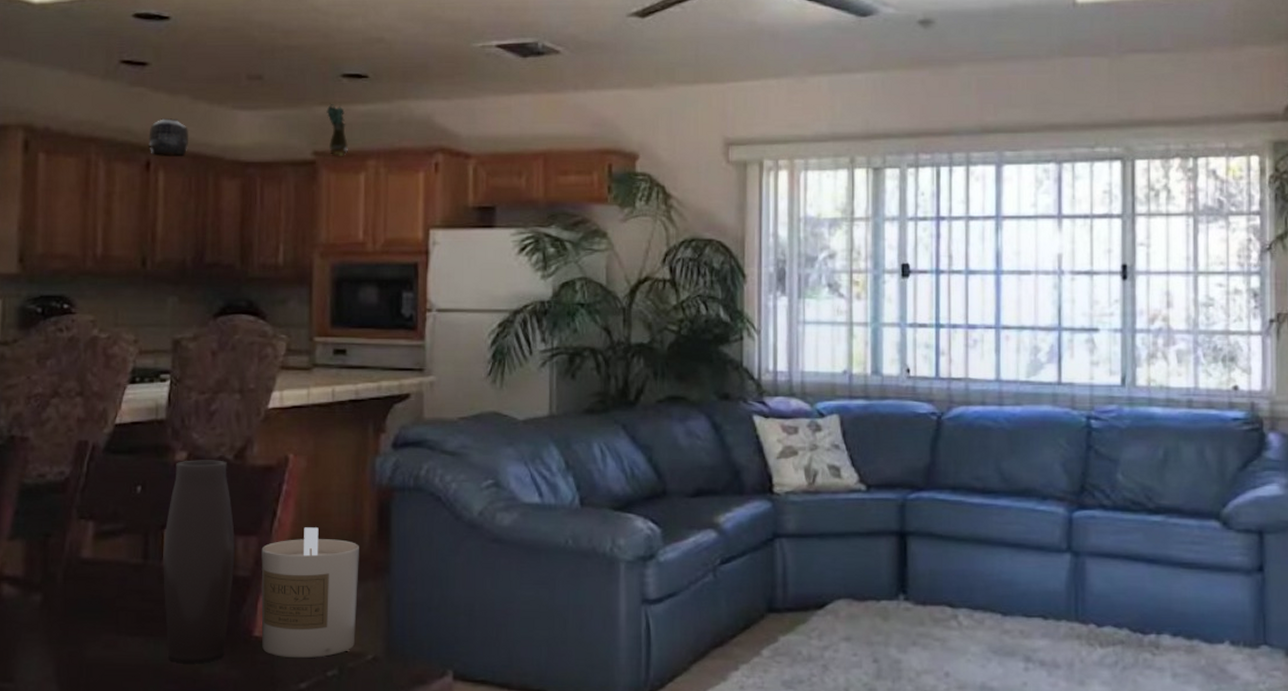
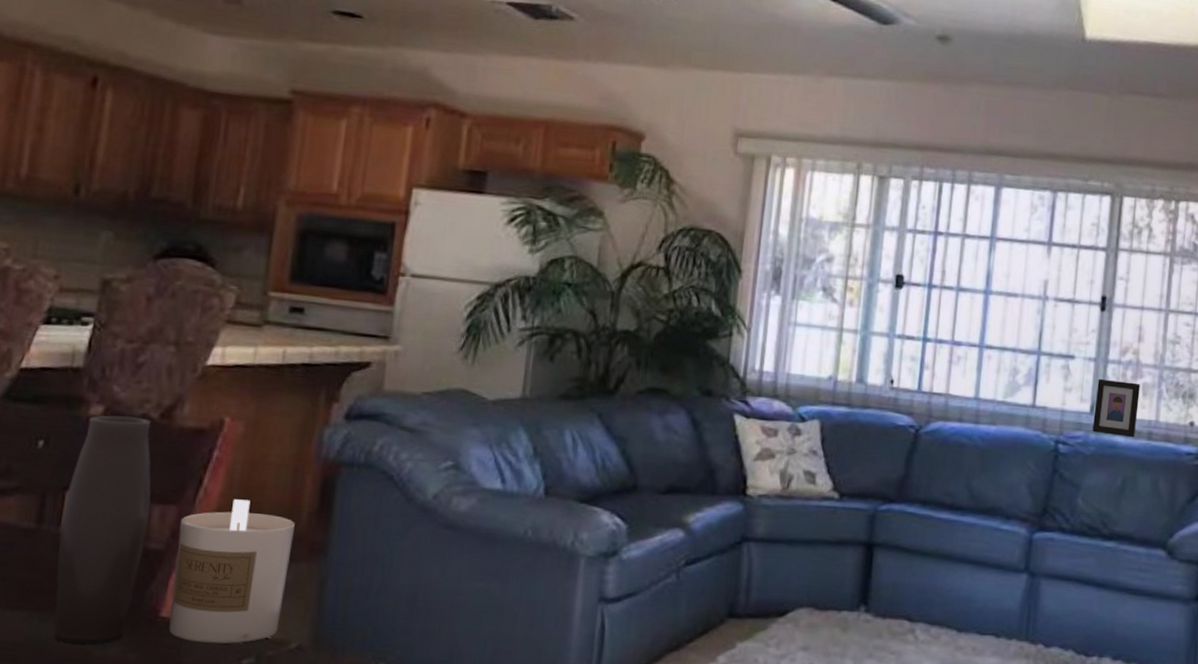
decorative jar: present [149,118,189,158] -> none [98,32,149,78]
vase: present [326,103,349,157] -> none [310,40,333,100]
picture frame: none [1126,349,1174,407] -> present [1092,378,1140,438]

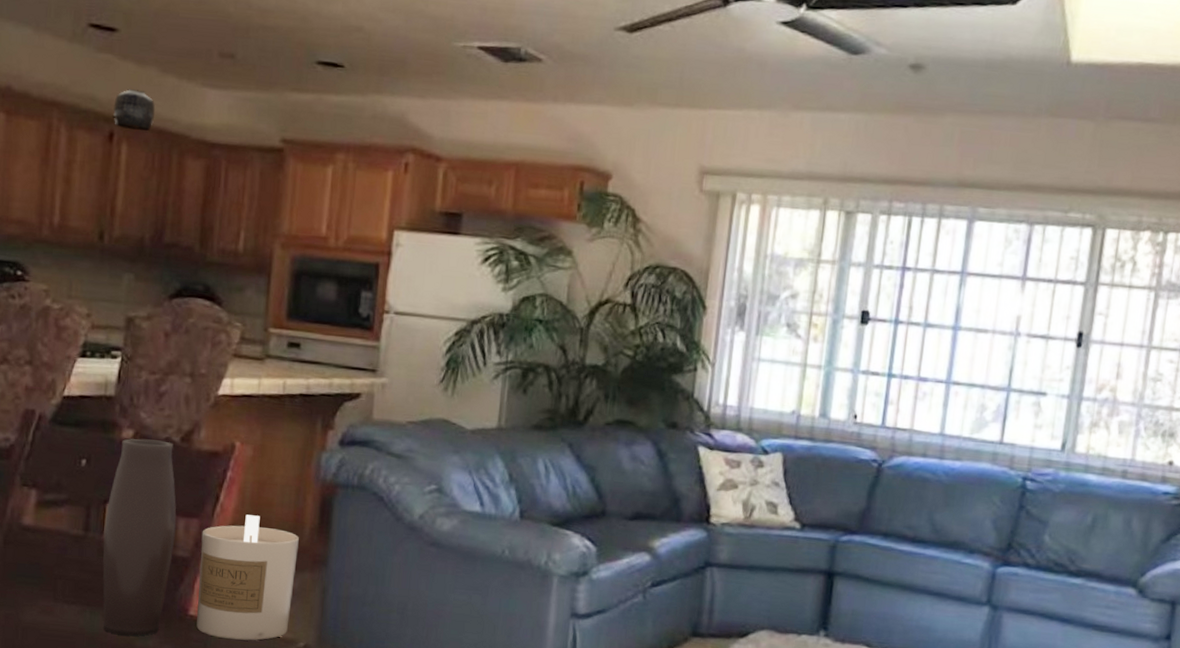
decorative jar: none [98,32,149,78] -> present [113,89,156,131]
picture frame: present [1092,378,1140,438] -> none [1063,416,1116,476]

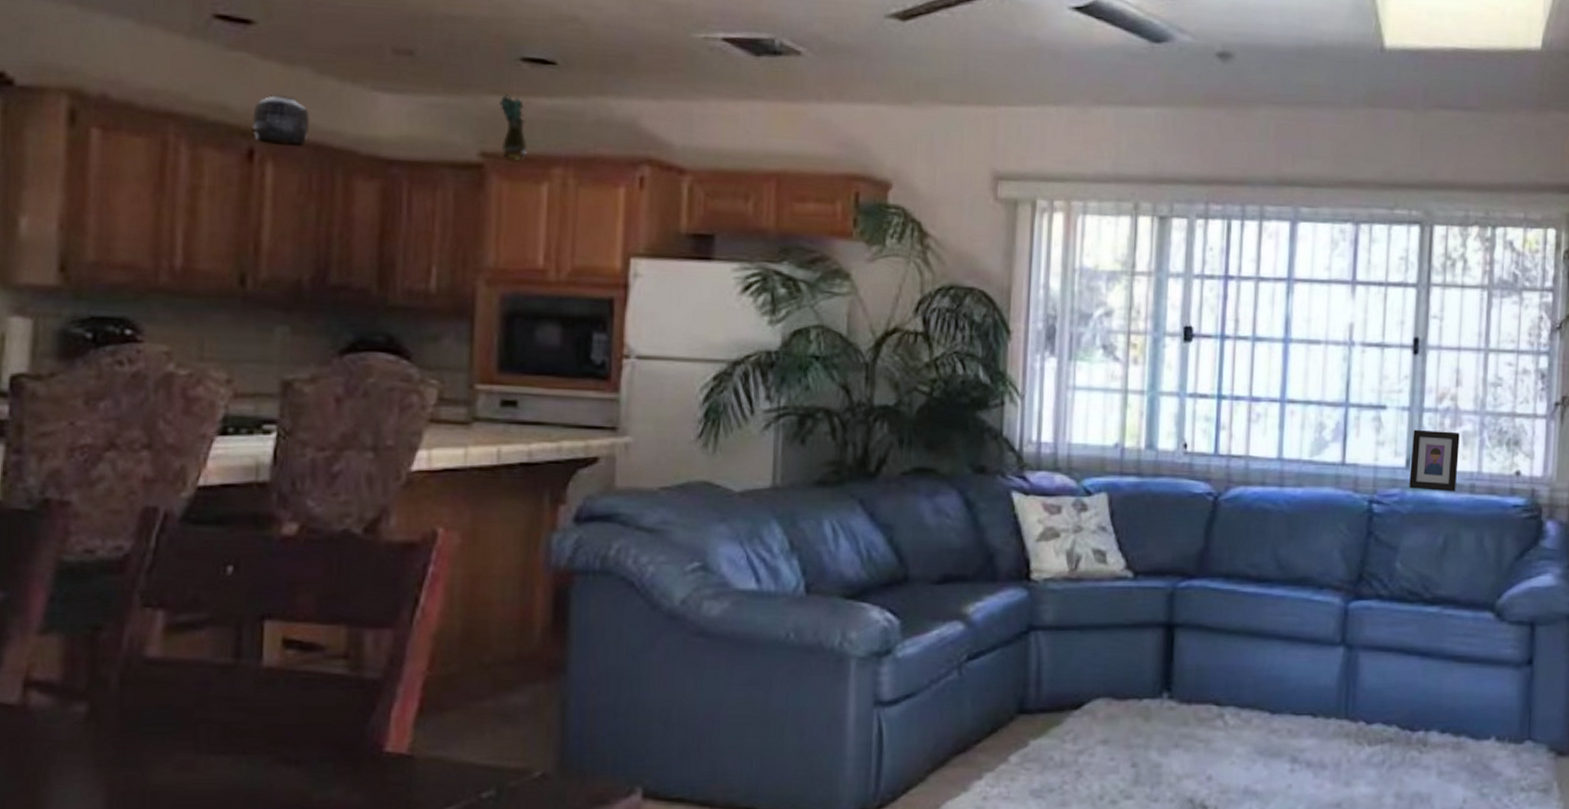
vase: present [103,438,177,636] -> none [261,533,362,787]
candle: present [196,514,299,641] -> none [395,618,527,778]
vase: none [298,90,319,148] -> present [499,92,528,162]
picture frame: none [1063,416,1116,476] -> present [1409,429,1460,492]

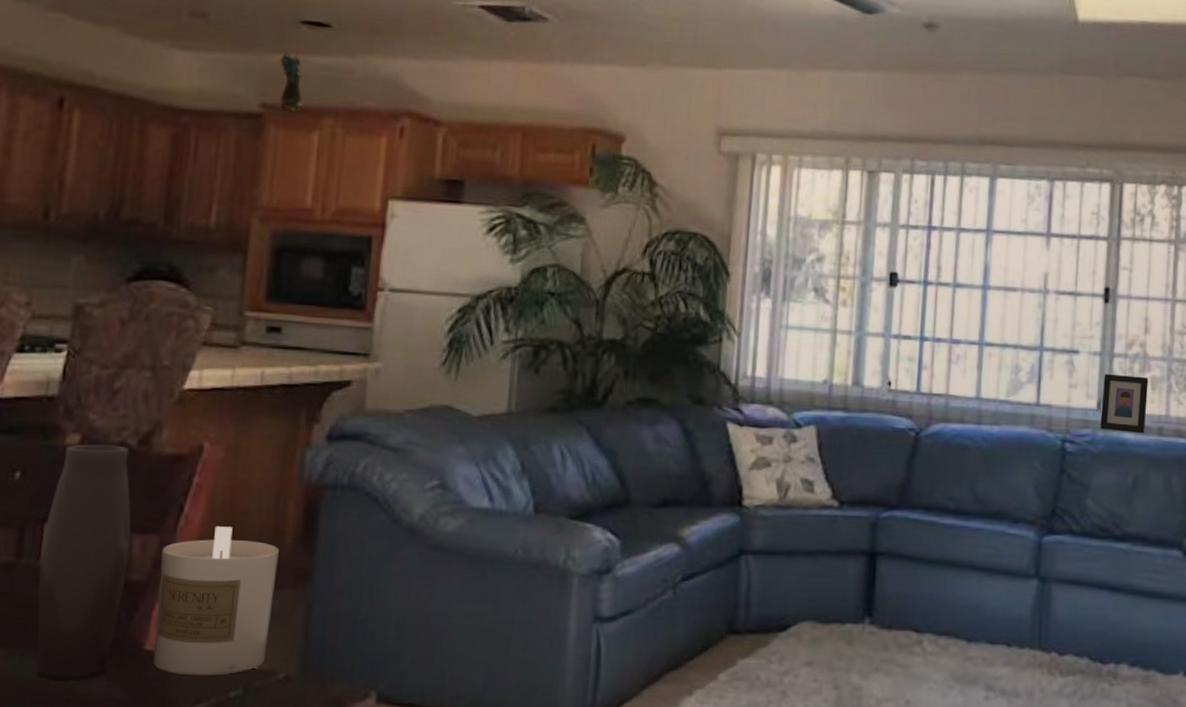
decorative jar: present [252,95,311,147] -> none [64,51,115,97]
vase: none [261,533,362,787] -> present [37,444,132,680]
candle: none [395,618,527,778] -> present [153,526,279,677]

